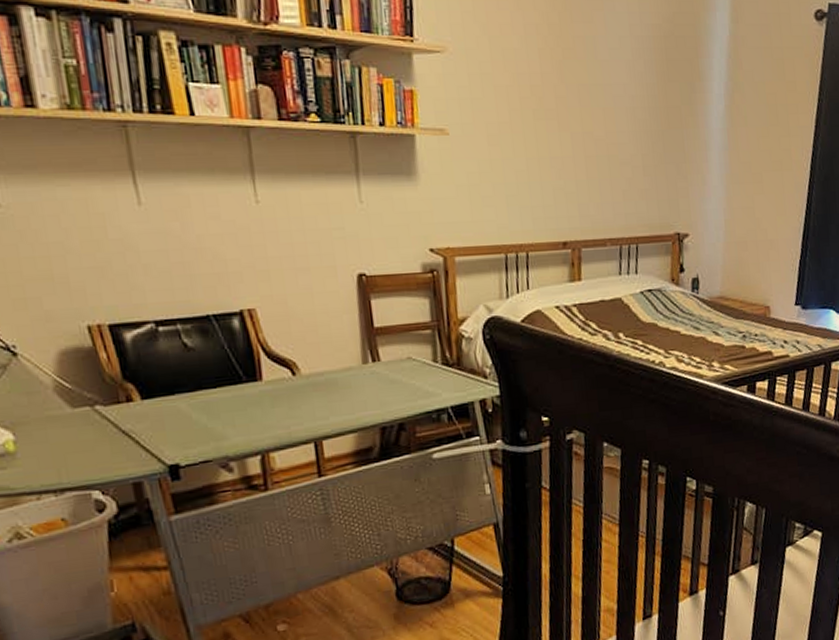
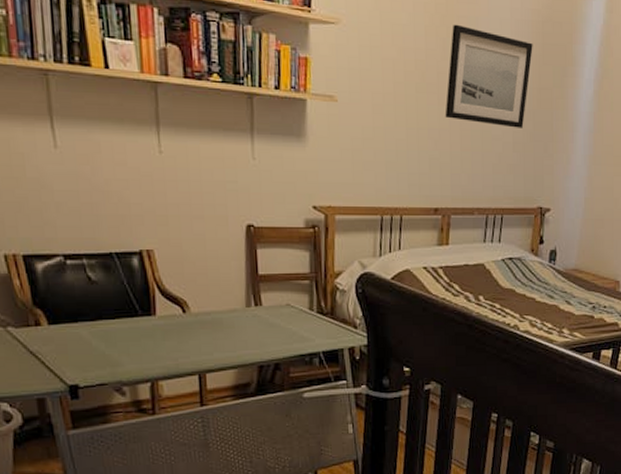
wall art: none [566,44,657,151] -> present [445,24,533,128]

